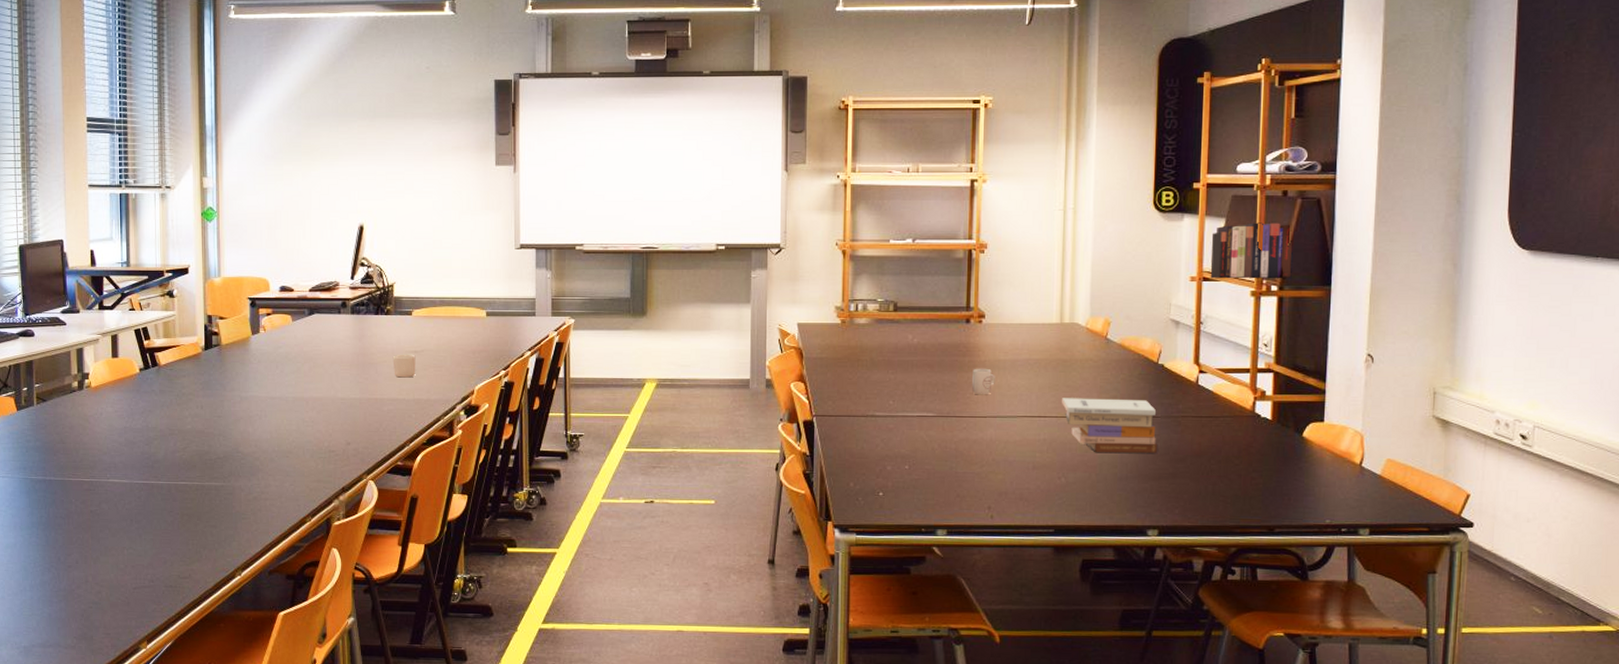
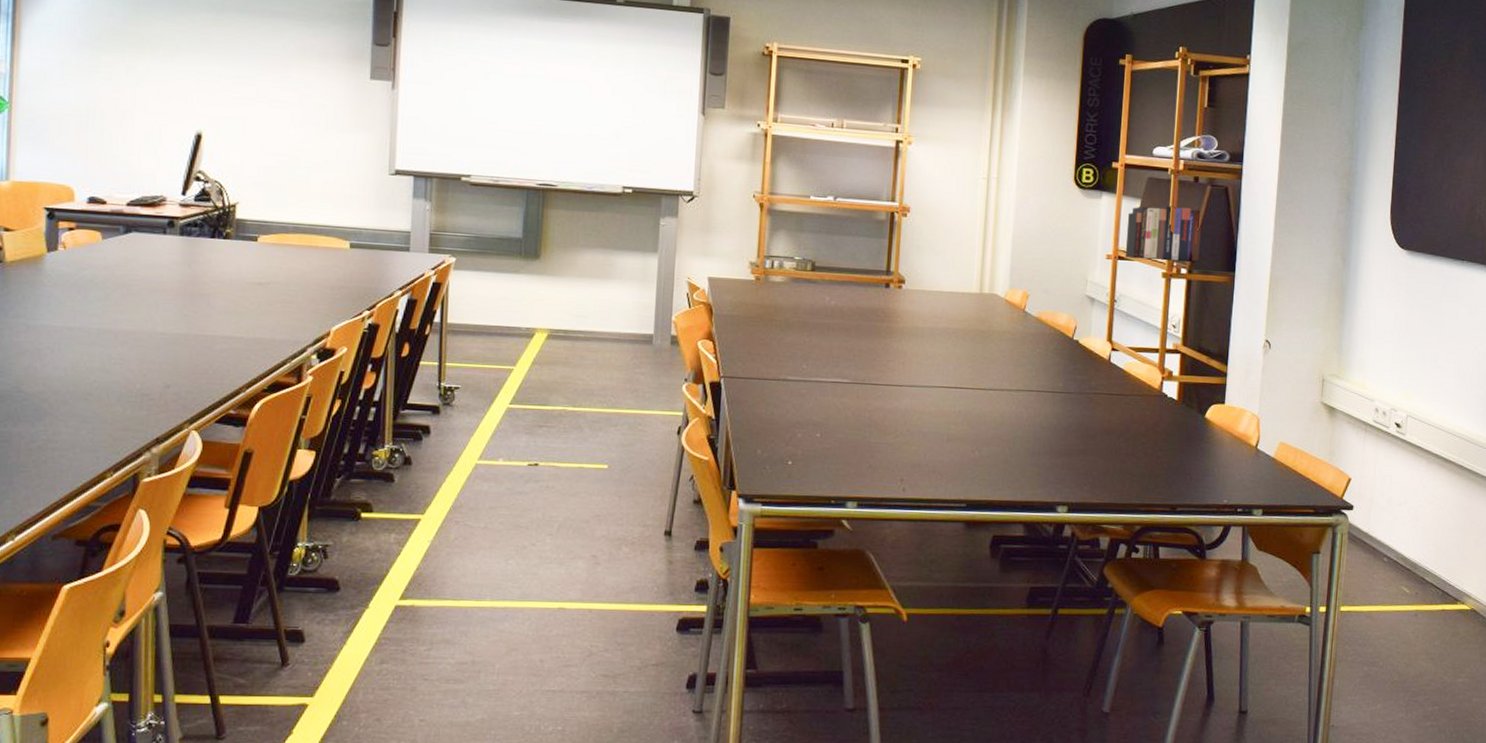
cup: present [392,354,416,378] -> none [230,285,260,313]
mug: present [971,368,995,395] -> none [888,334,913,363]
books: present [1062,398,1158,453] -> none [978,369,1071,429]

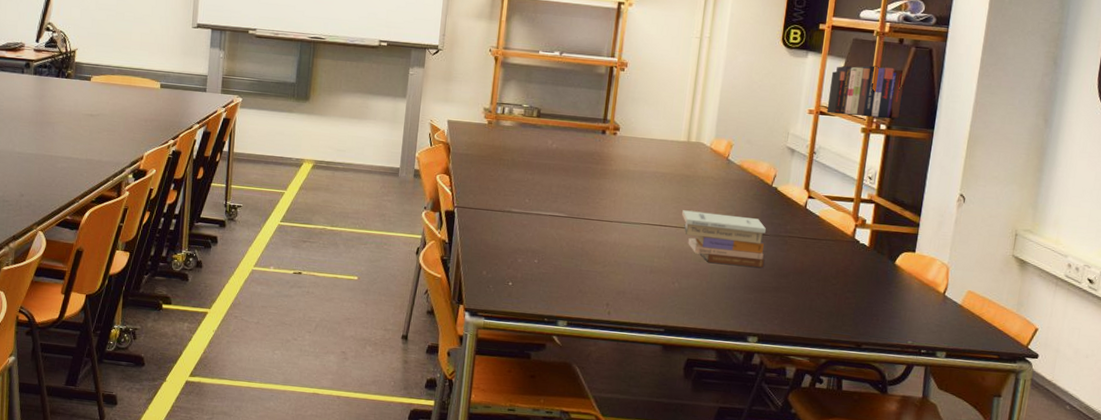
books: none [978,369,1071,429] -> present [682,210,767,268]

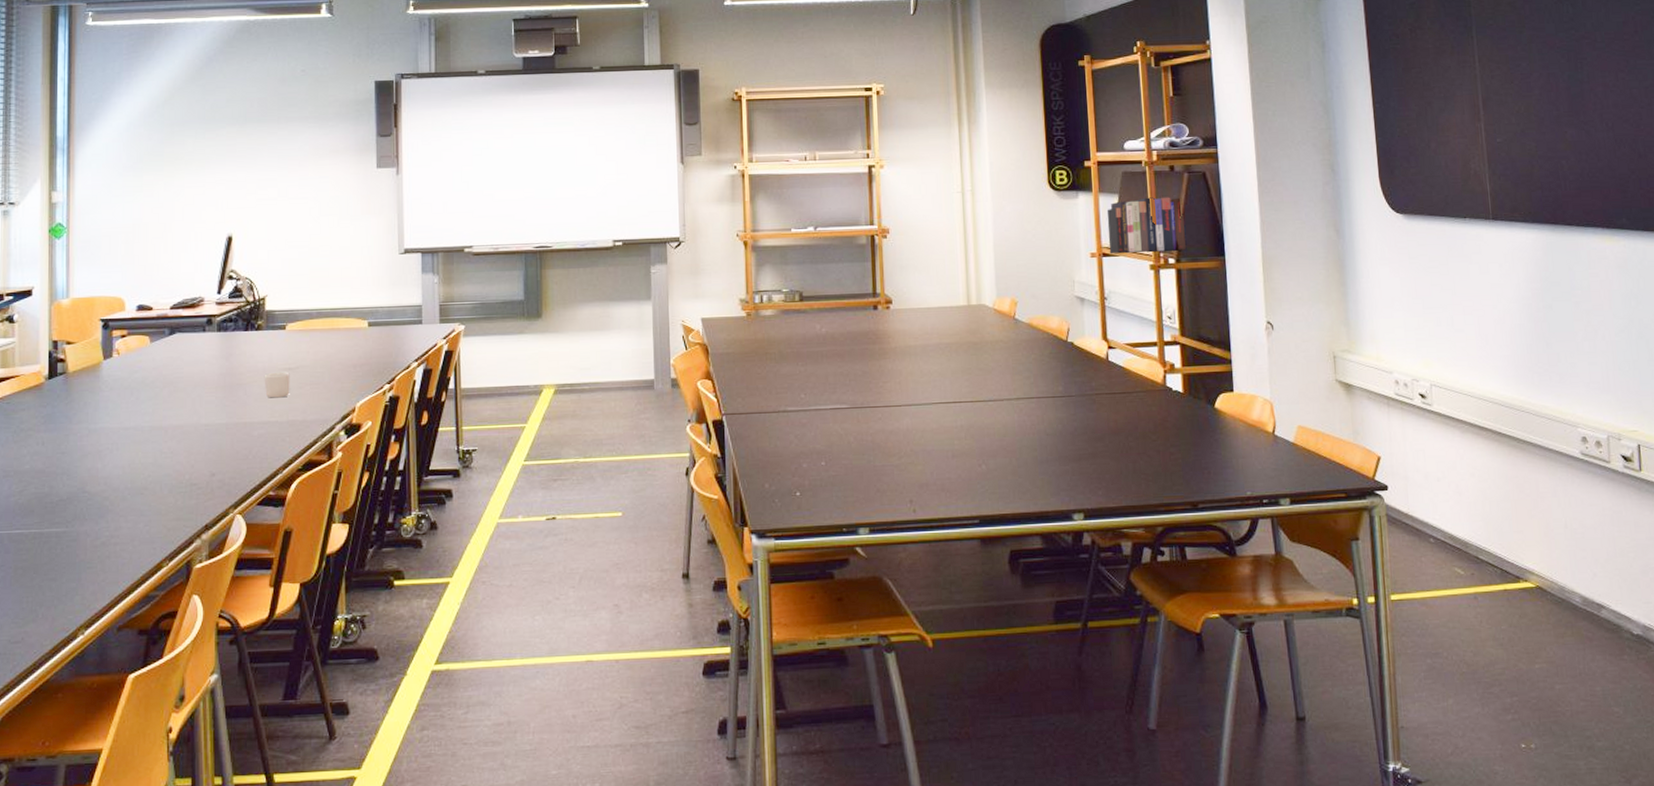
cup: none [69,116,91,139] -> present [264,371,290,398]
books: present [682,210,767,268] -> none [976,379,1076,436]

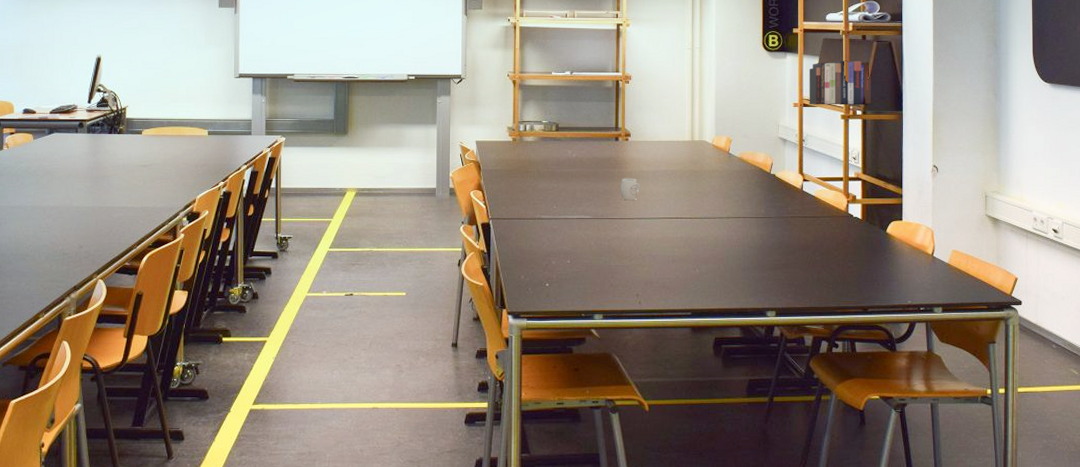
cup: present [264,371,290,398] -> none [123,168,144,189]
mug: none [883,355,907,383] -> present [620,178,640,201]

